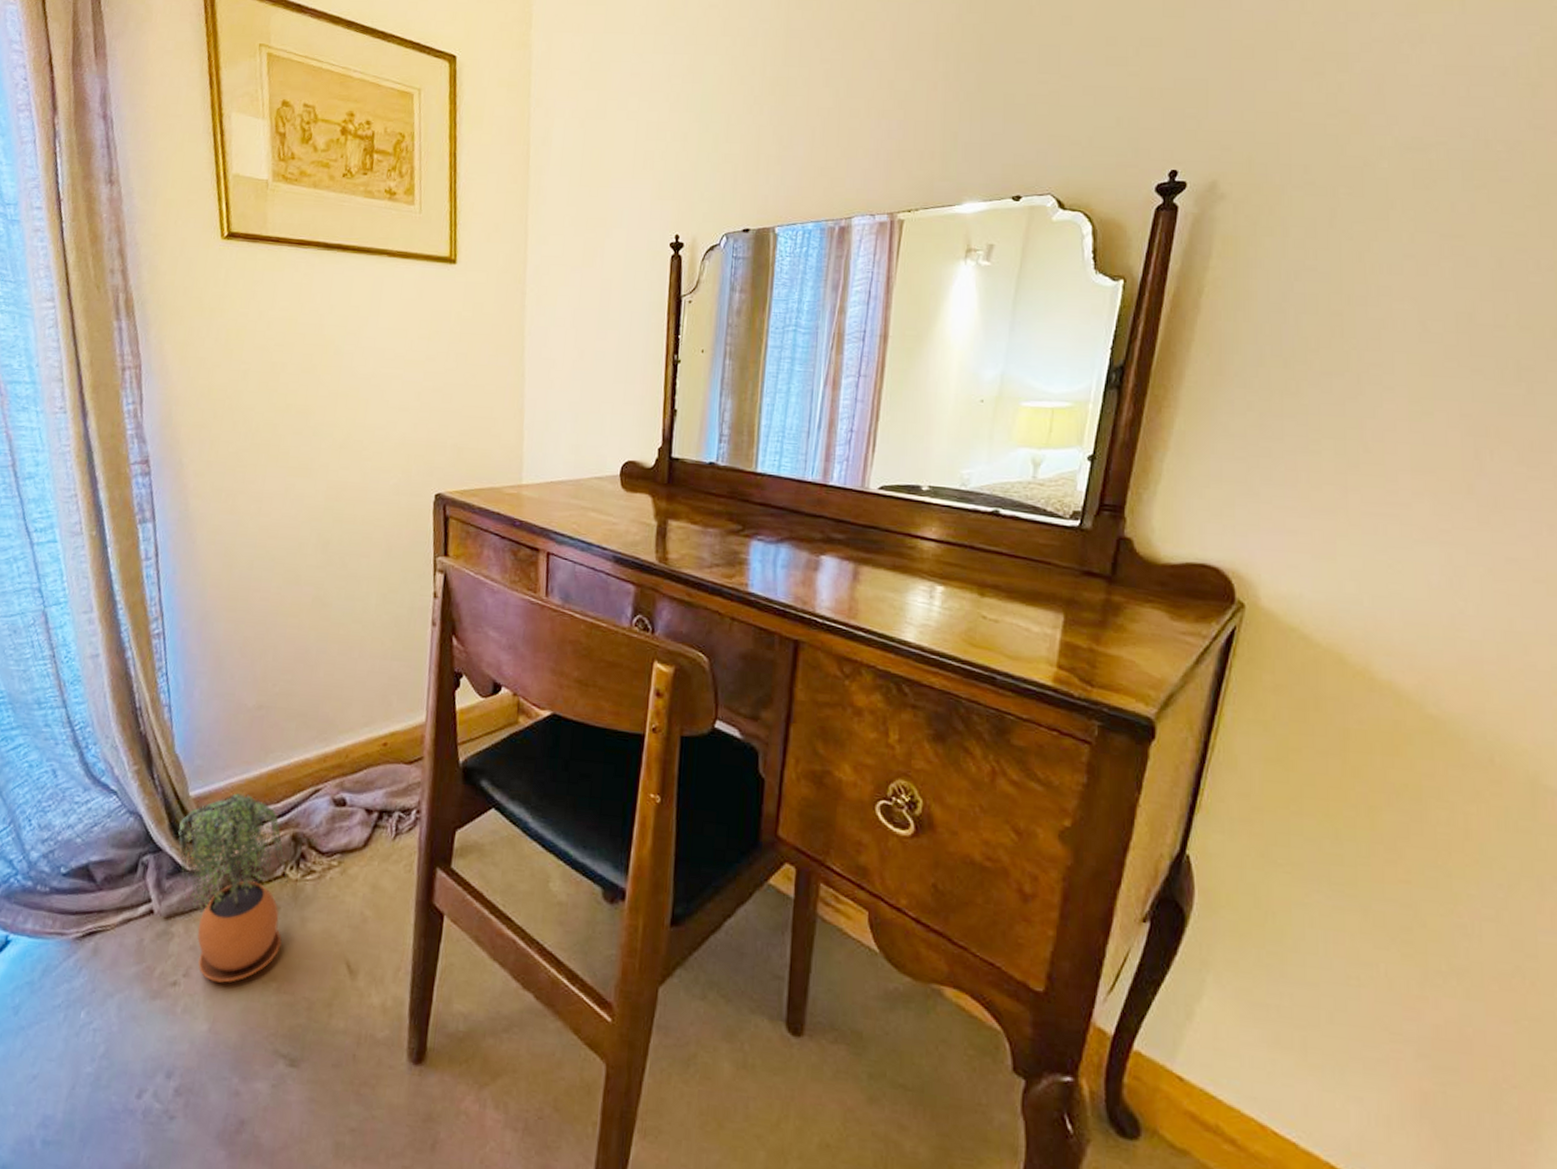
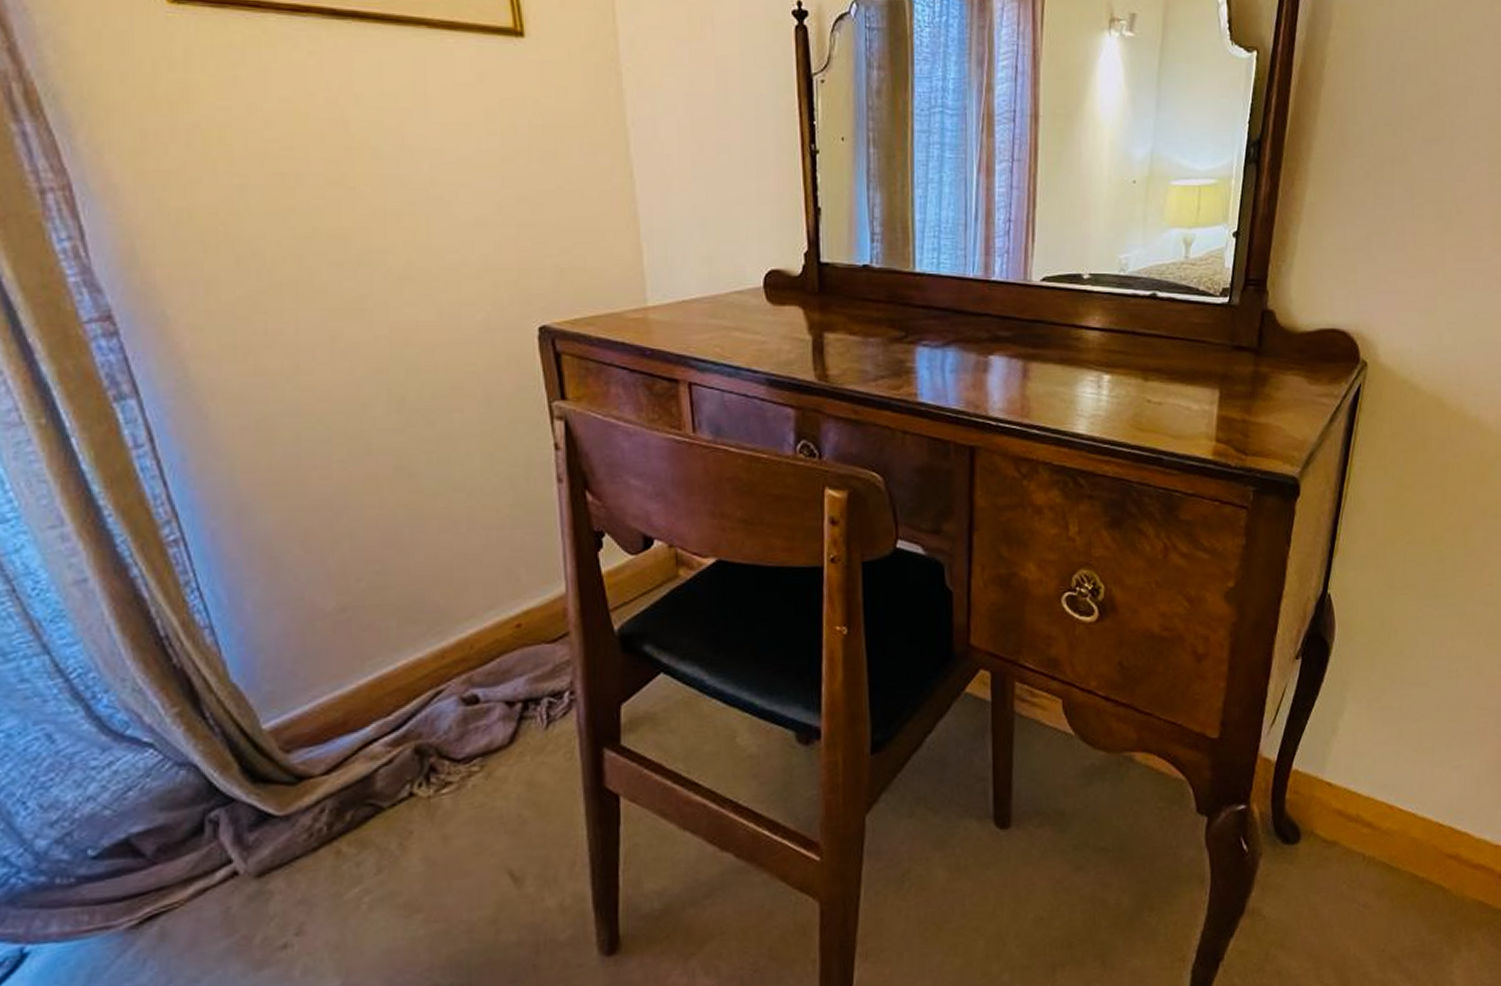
potted plant: present [178,793,288,983] -> none [253,713,421,932]

